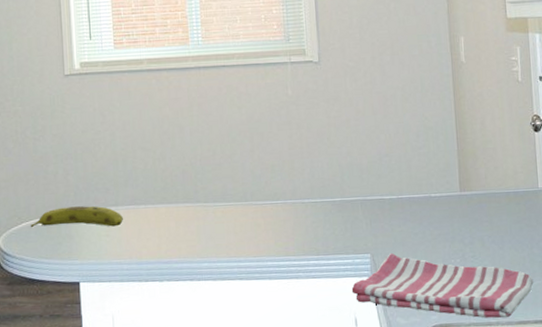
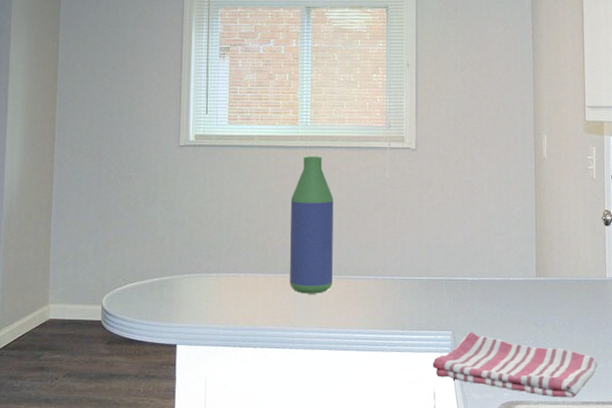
fruit: present [30,205,123,228] -> none [134,271,223,293]
bottle: none [187,76,239,223] -> present [290,155,334,294]

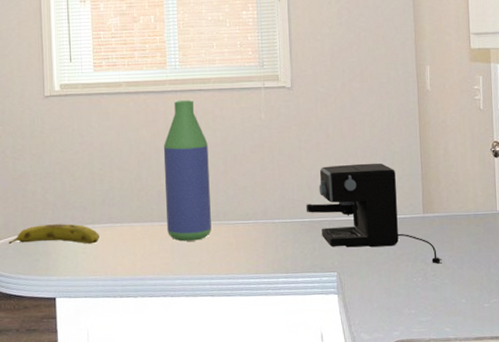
fruit: none [134,271,223,293] -> present [8,223,99,245]
coffee maker: none [424,225,553,327] -> present [305,163,442,264]
dish towel: present [432,332,598,398] -> none [318,272,491,335]

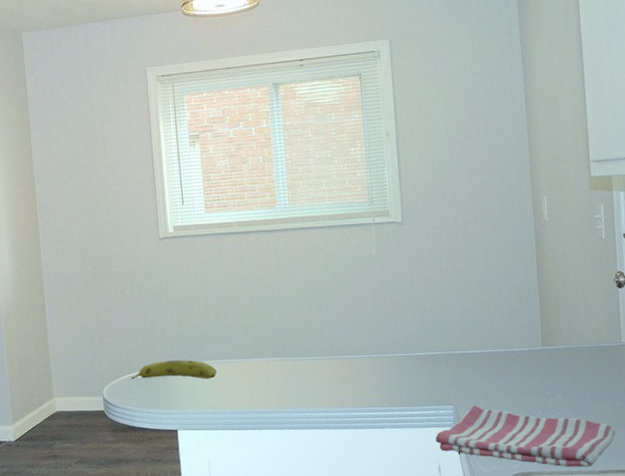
bottle: present [163,99,211,242] -> none [275,237,326,376]
coffee maker: present [305,163,442,264] -> none [420,296,563,397]
dish towel: none [318,272,491,335] -> present [435,405,616,468]

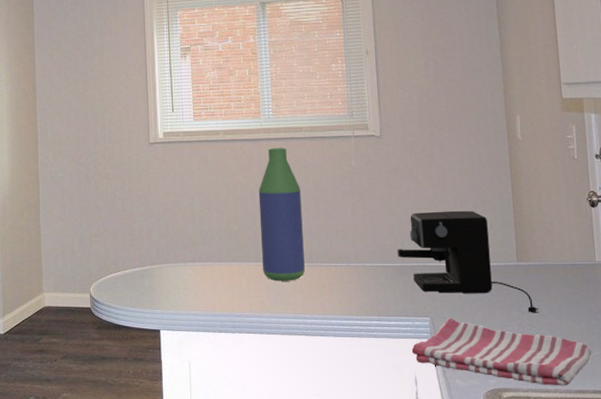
fruit: present [131,359,217,380] -> none [117,261,200,281]
bottle: none [275,237,326,376] -> present [258,147,305,281]
coffee maker: none [420,296,563,397] -> present [397,210,539,313]

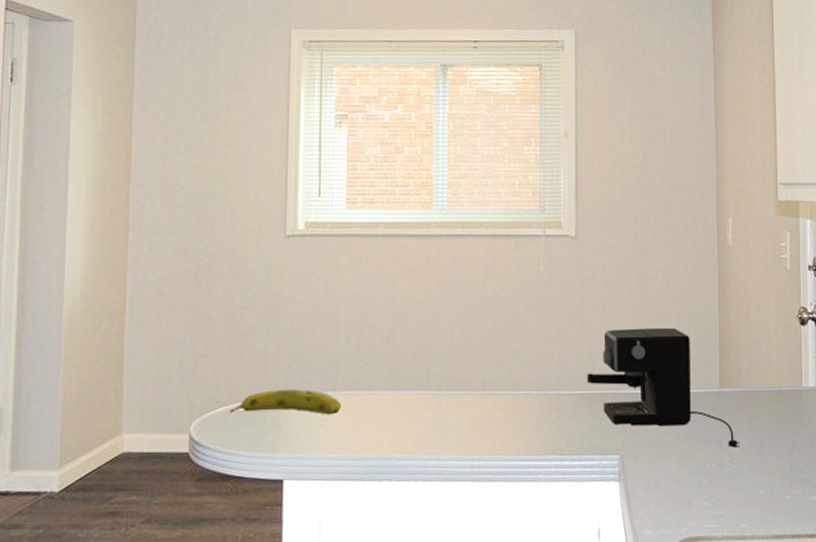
fruit: none [117,261,200,281] -> present [229,389,341,415]
bottle: present [258,147,305,281] -> none [422,246,476,414]
dish towel: present [411,318,592,386] -> none [596,455,793,532]

